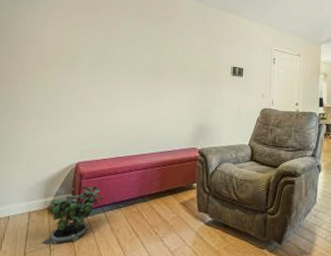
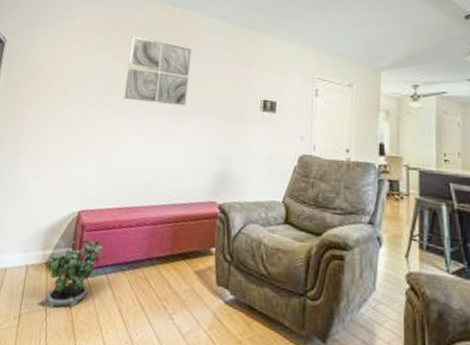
wall art: none [114,13,173,73] -> present [123,36,191,106]

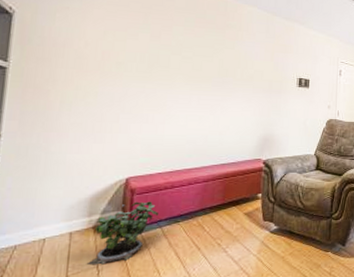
wall art: present [123,36,191,106] -> none [168,18,235,83]

